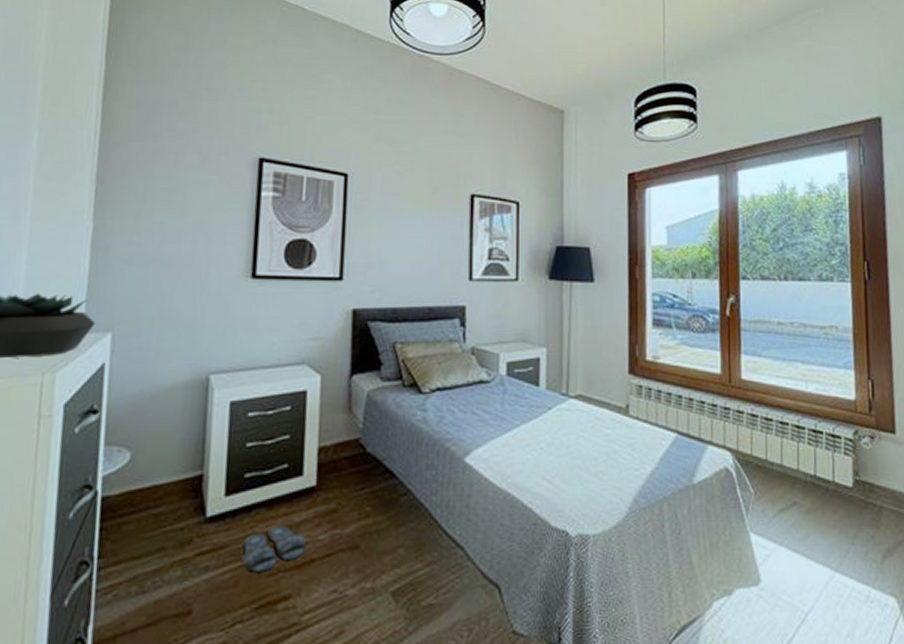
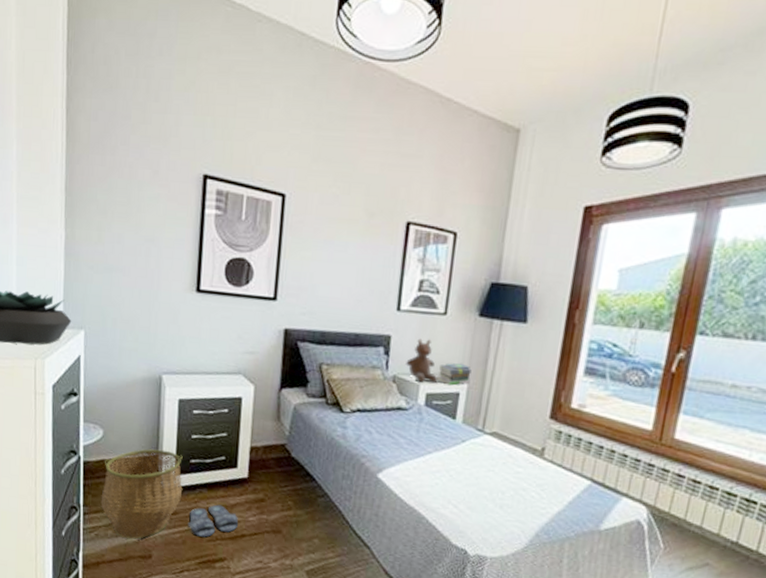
basket: none [123,466,235,592] -> present [100,449,183,539]
teddy bear: none [483,306,517,351] -> present [406,338,438,382]
books: none [516,327,548,351] -> present [437,362,472,386]

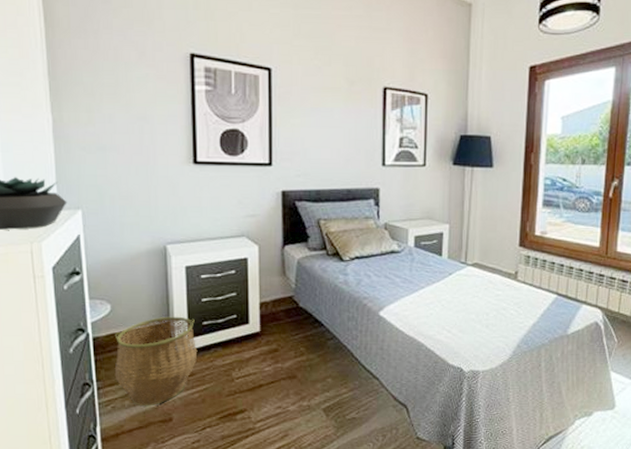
slippers: present [188,504,239,538] -> none [206,360,255,393]
teddy bear: present [406,338,438,382] -> none [395,188,424,227]
books: present [437,362,472,386] -> none [423,206,451,227]

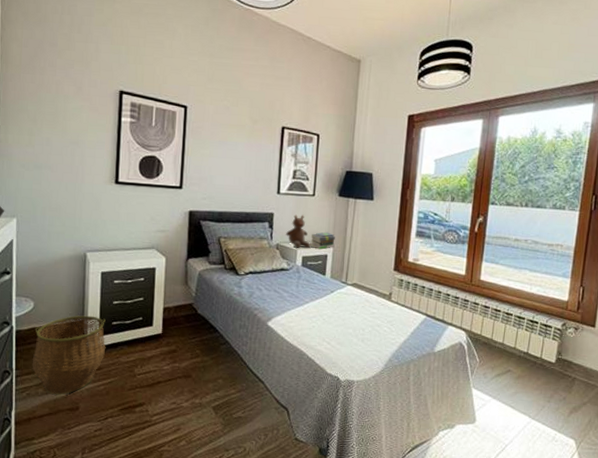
teddy bear: none [395,188,424,227] -> present [286,214,311,248]
books: none [423,206,451,227] -> present [310,232,335,250]

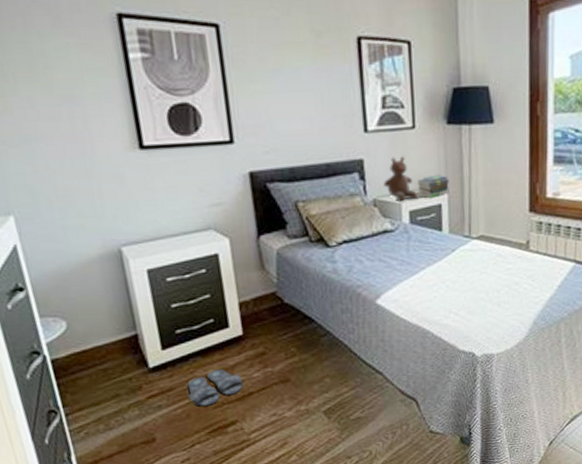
basket: present [32,315,106,395] -> none [75,326,175,428]
slippers: none [111,358,155,387] -> present [187,369,244,407]

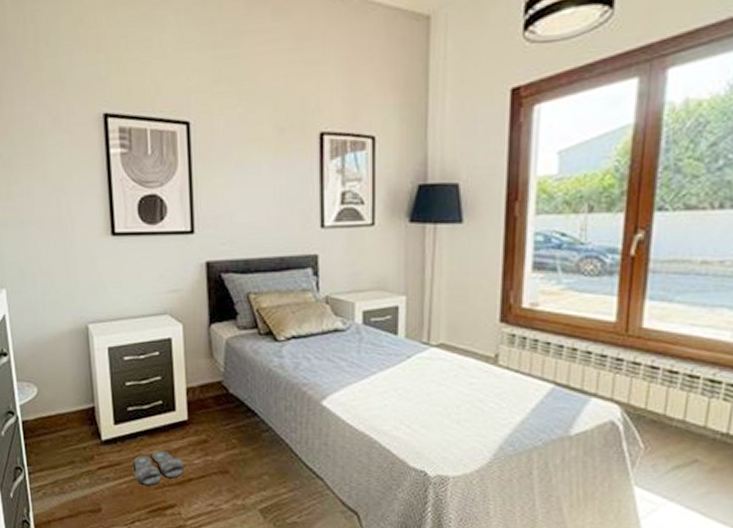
teddy bear: present [383,156,419,201] -> none [337,254,374,300]
books: present [417,174,450,199] -> none [372,274,408,300]

